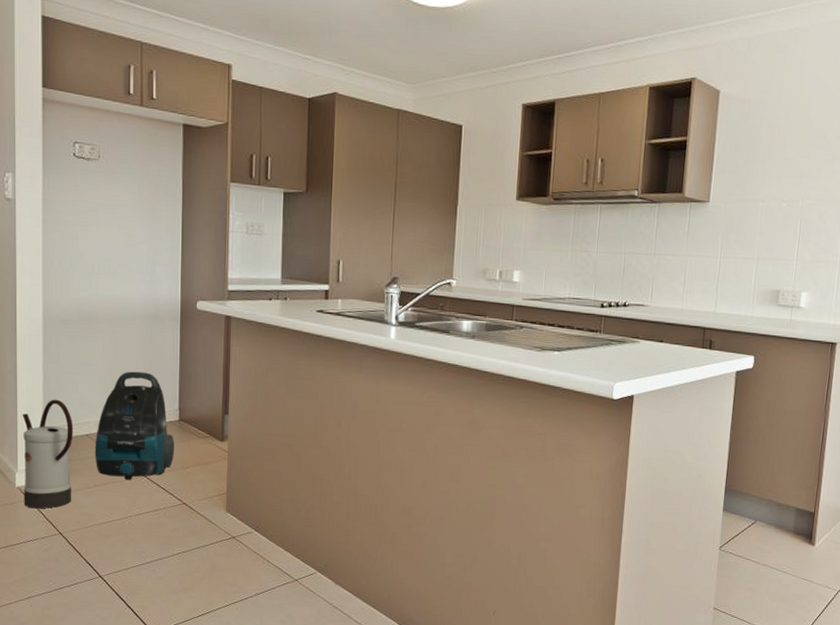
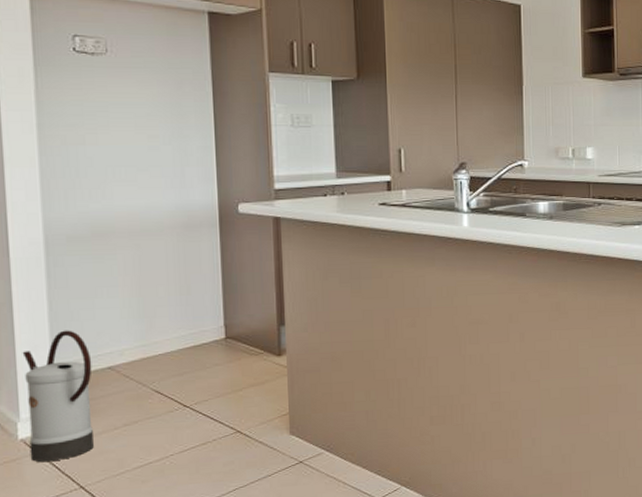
vacuum cleaner: present [94,371,175,480] -> none [120,288,223,413]

